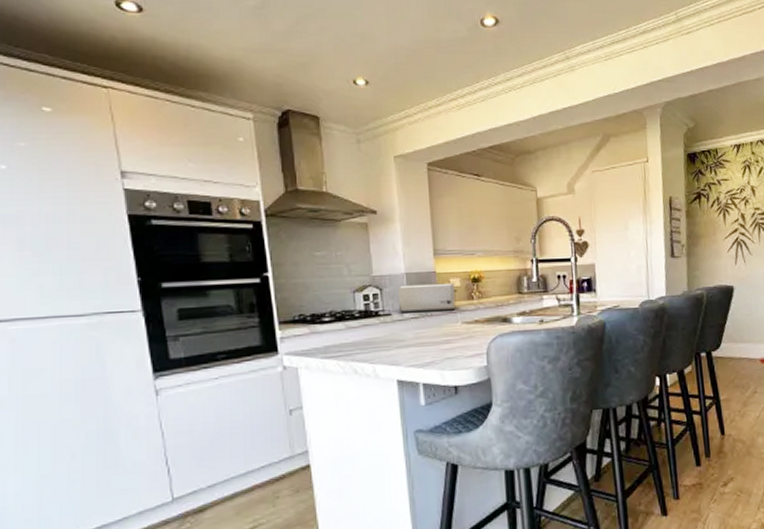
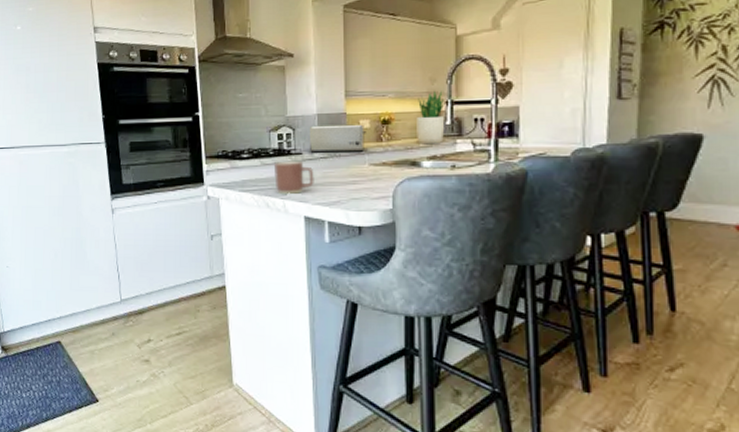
mug: none [361,322,406,359] -> present [274,160,314,195]
planter: none [505,249,532,301] -> present [417,90,445,145]

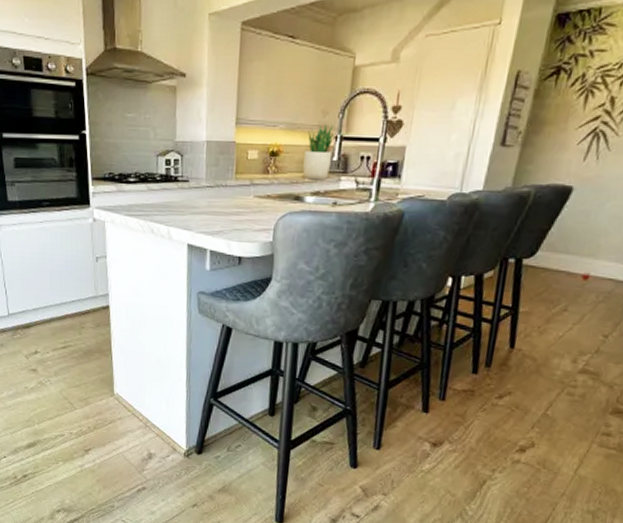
mug: present [274,160,314,195] -> none [160,187,200,222]
toaster: present [309,124,366,153] -> none [196,152,254,185]

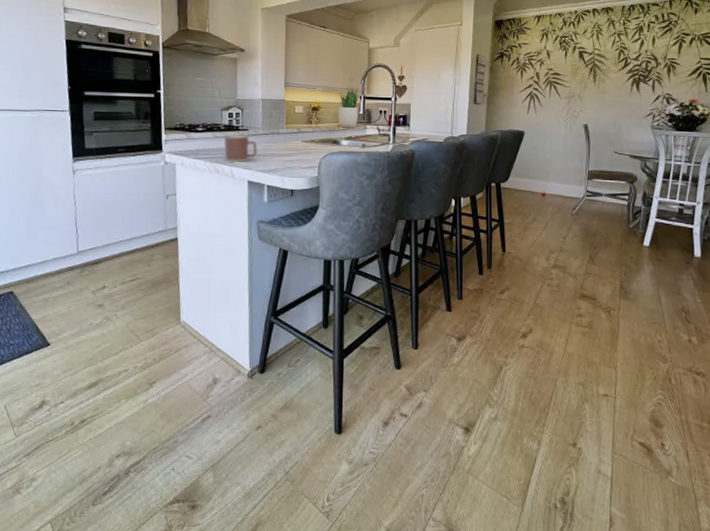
mug: none [160,187,200,222] -> present [224,135,258,163]

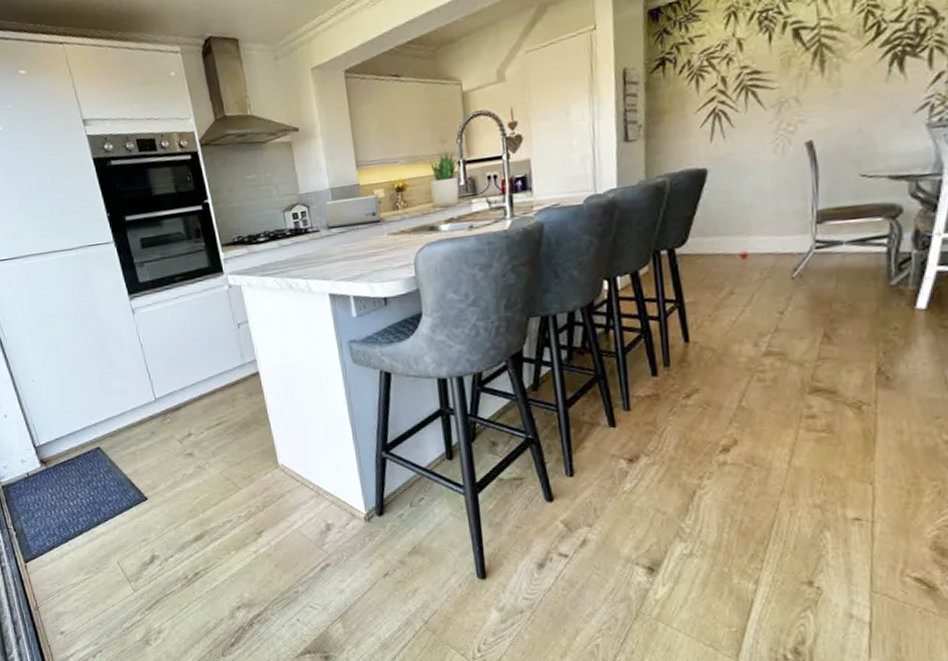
mug: present [224,135,258,163] -> none [293,238,335,275]
toaster: none [254,108,300,132] -> present [323,193,382,229]

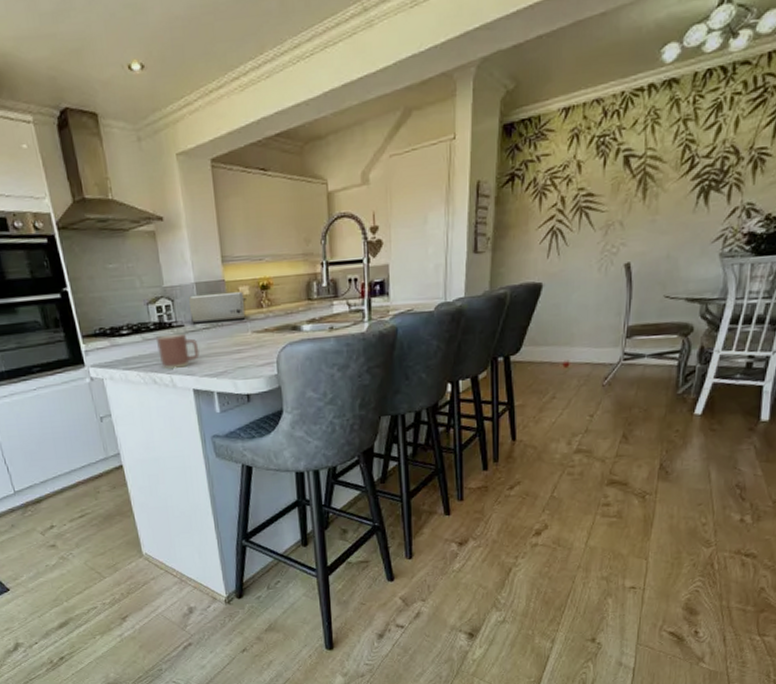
mug: none [293,238,335,275] -> present [156,333,200,370]
planter: present [430,151,459,209] -> none [294,251,322,309]

